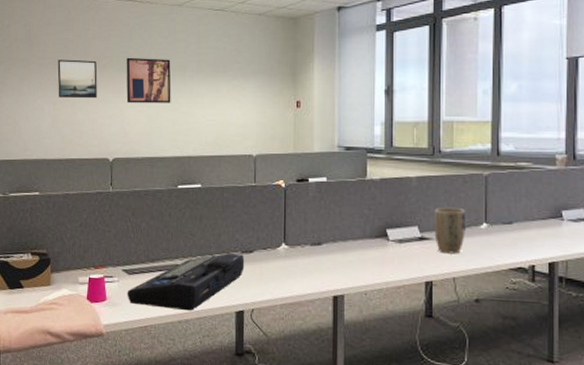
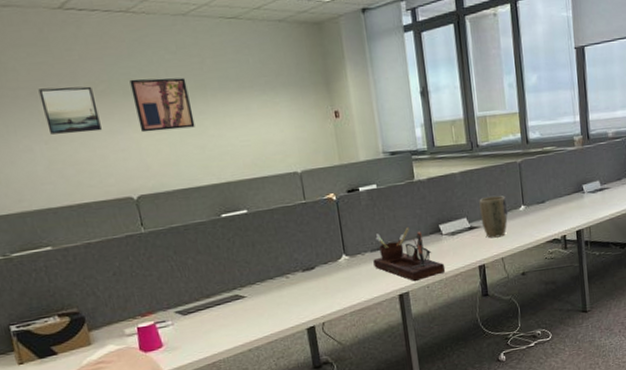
home computer: present [127,253,245,311] -> none [185,272,309,344]
desk organizer: none [312,226,387,286] -> present [373,227,446,282]

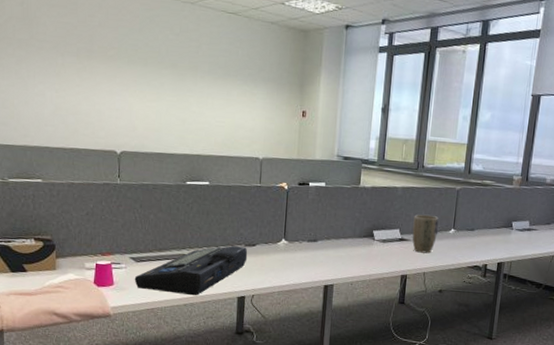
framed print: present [38,86,102,134] -> none [60,45,104,90]
wall art: present [130,77,195,133] -> none [135,50,182,102]
home computer: none [185,272,309,344] -> present [134,246,248,296]
desk organizer: present [373,227,446,282] -> none [308,226,371,277]

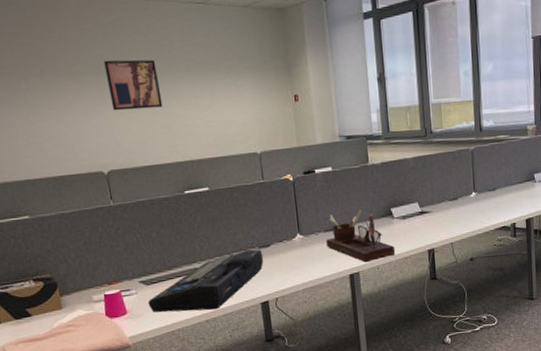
wall art: none [135,50,182,102] -> present [104,59,163,111]
desk organizer: none [308,226,371,277] -> present [326,209,396,263]
plant pot: present [412,214,439,254] -> none [431,182,458,223]

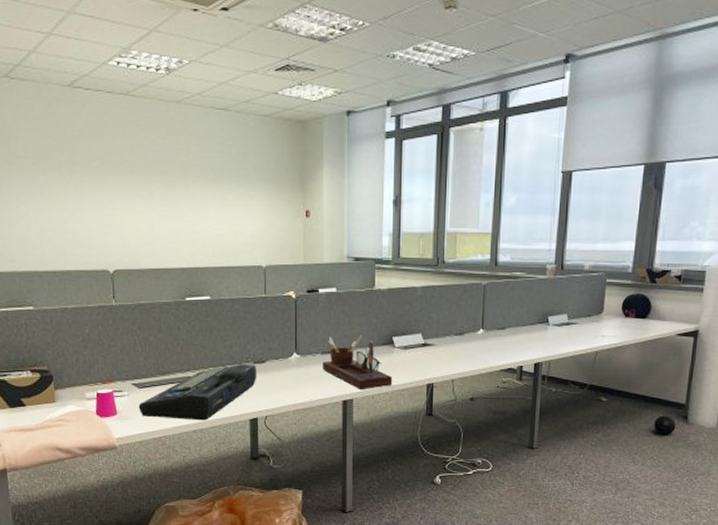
wall art: present [104,59,163,111] -> none [121,159,174,211]

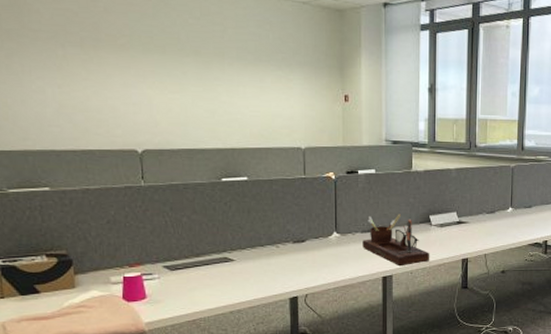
home computer: present [138,364,257,421] -> none [170,244,297,302]

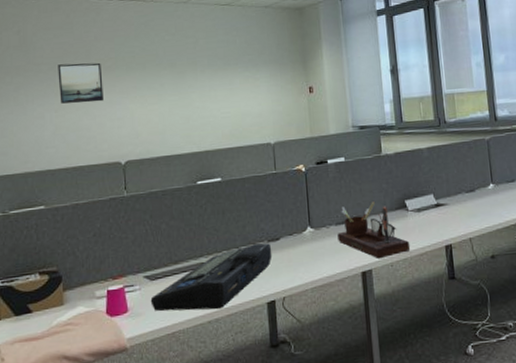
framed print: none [59,34,116,83] -> present [58,62,104,104]
home computer: none [170,244,297,302] -> present [150,243,273,311]

